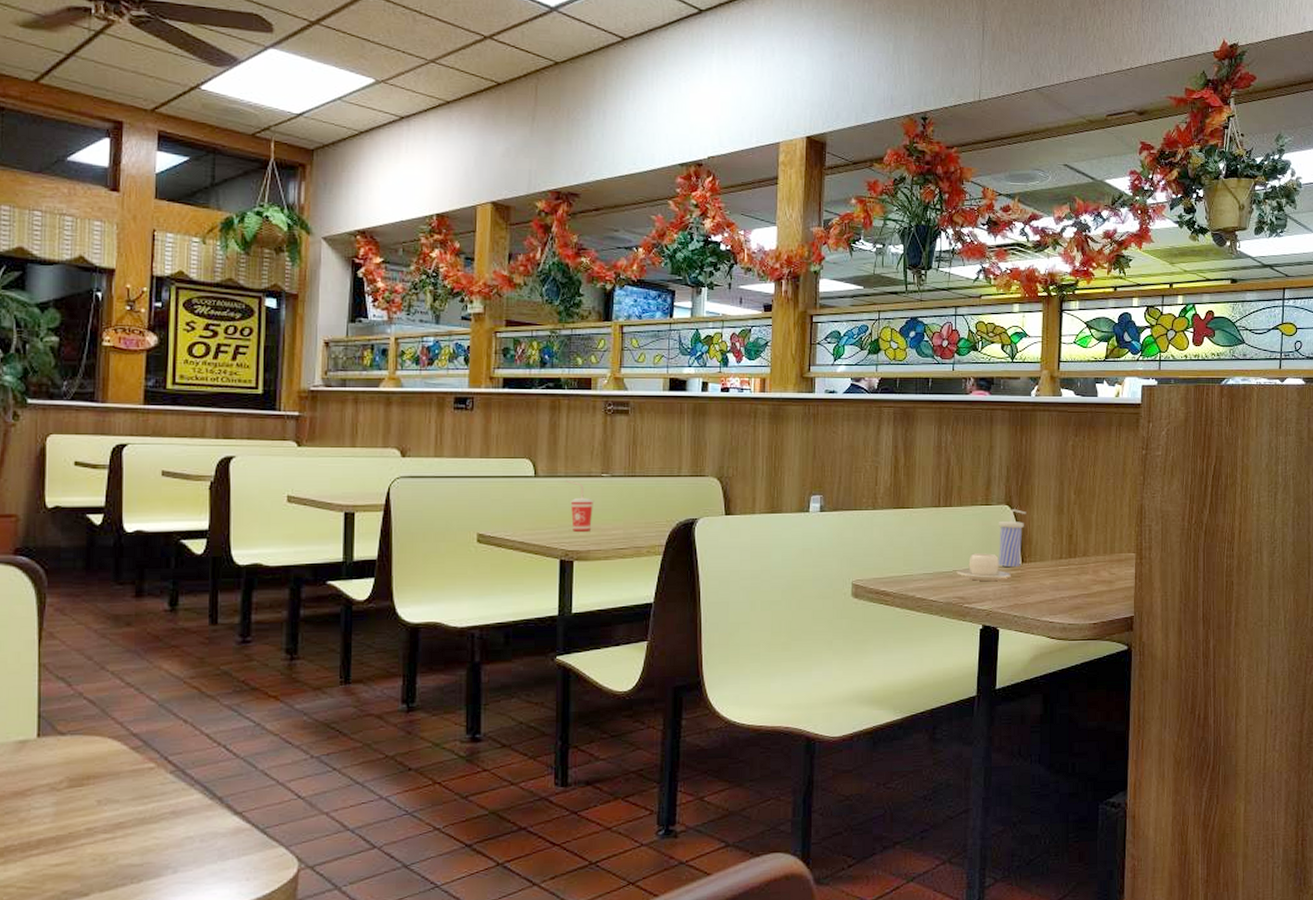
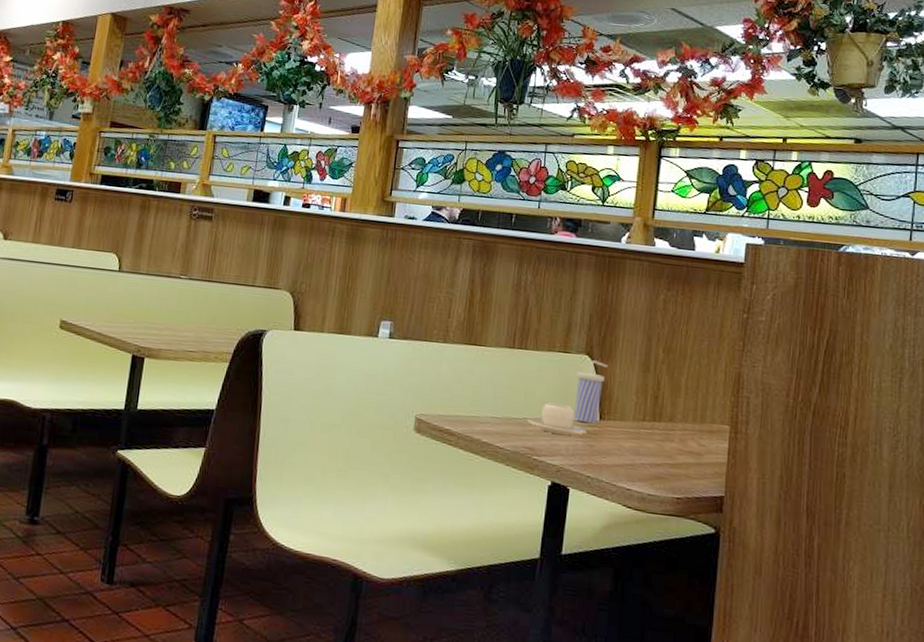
beverage cup: present [566,480,595,533] -> none [147,277,171,331]

